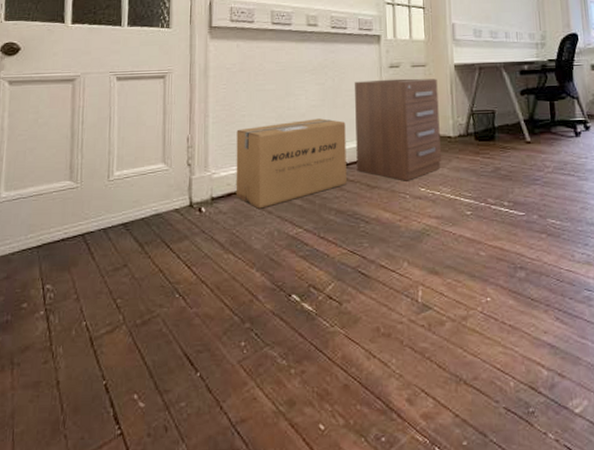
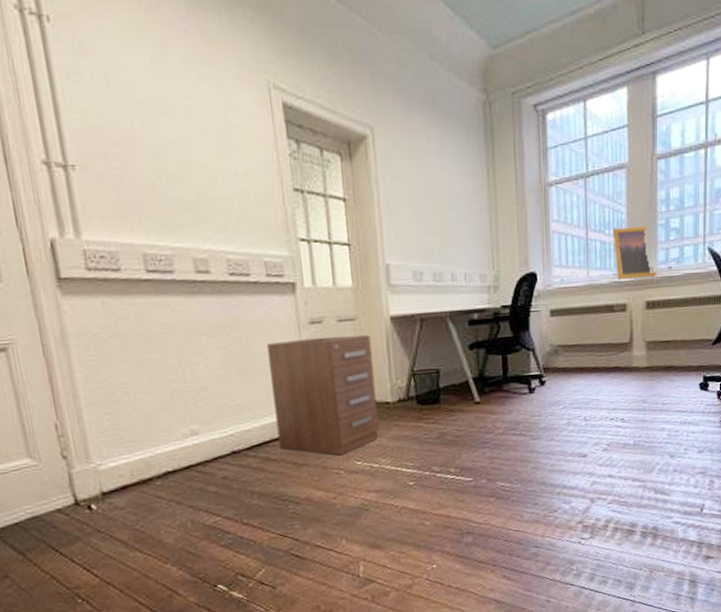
box: present [236,118,347,209] -> none [120,390,269,500]

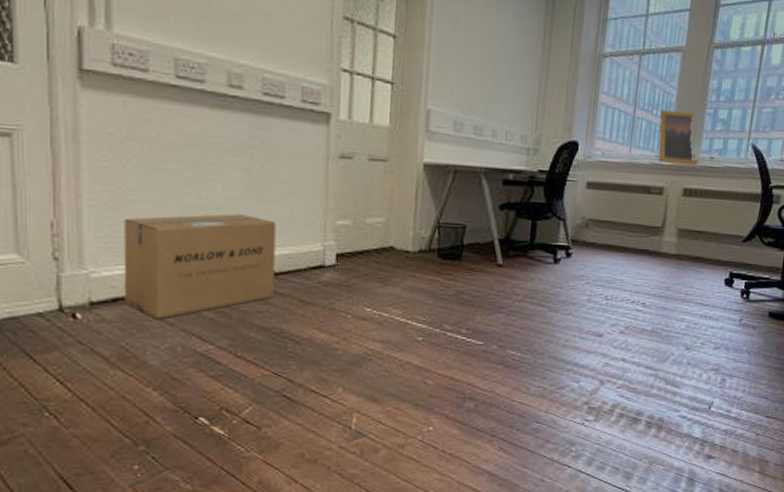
box: none [120,390,269,500] -> present [124,214,276,319]
filing cabinet: present [267,335,379,456] -> none [287,171,400,299]

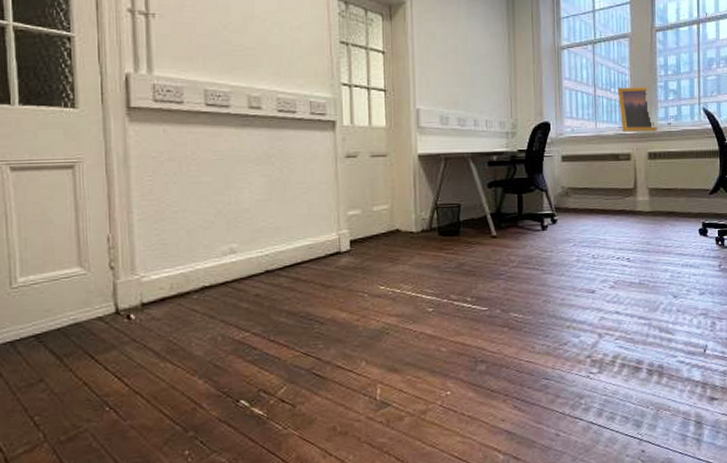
box: present [124,214,276,319] -> none [168,214,299,314]

